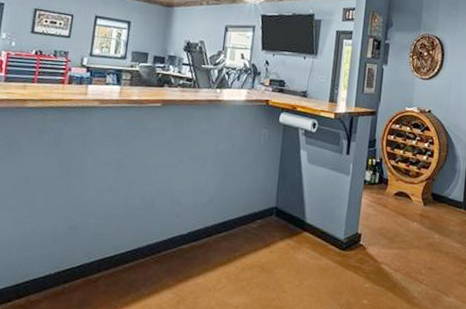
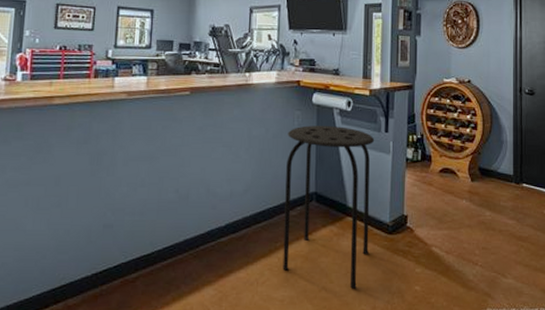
stool: none [239,143,336,300] -> present [283,125,375,289]

